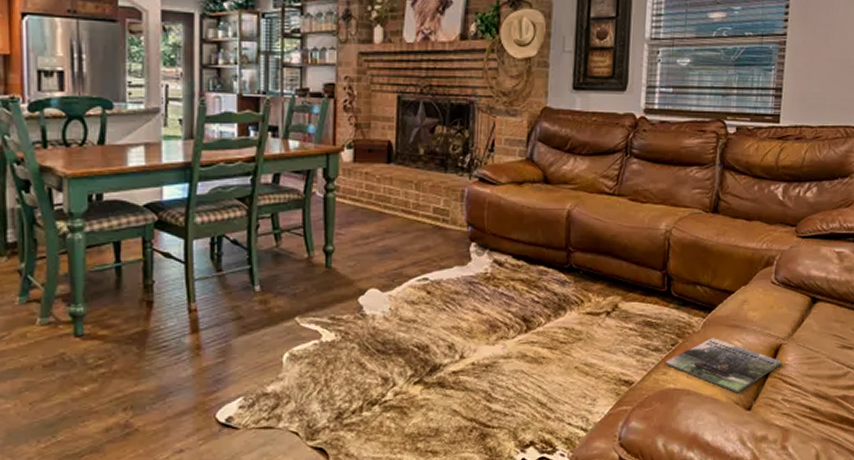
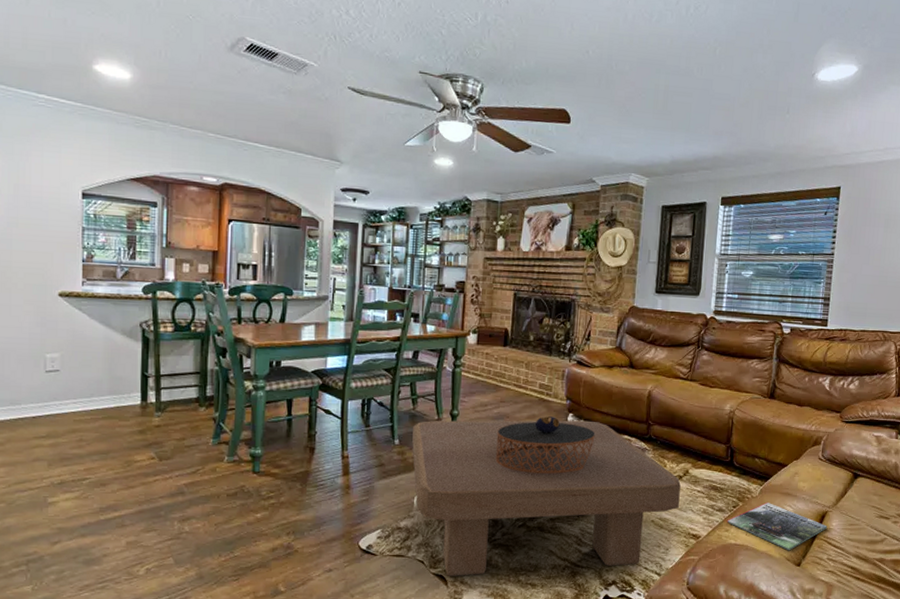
coffee table: none [277,250,609,449] -> present [412,420,681,576]
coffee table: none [382,248,504,318] -> present [495,416,595,474]

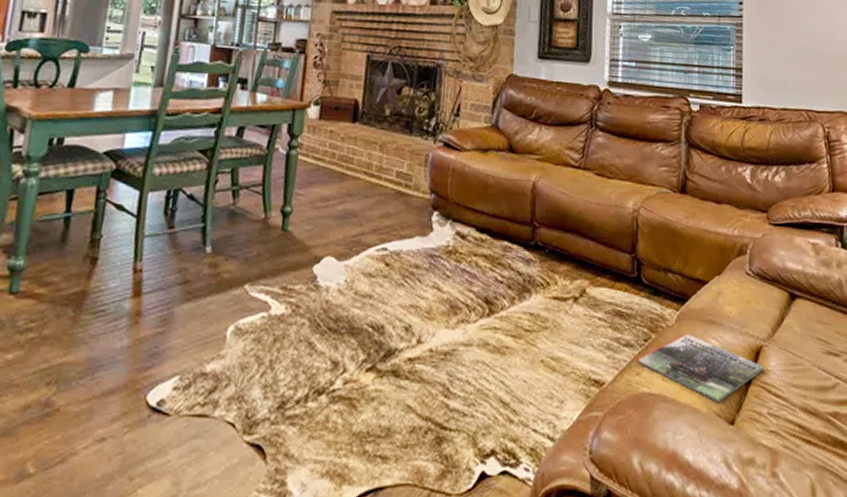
coffee table: present [412,420,681,576] -> none [228,219,577,446]
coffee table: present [495,416,595,474] -> none [337,215,467,294]

